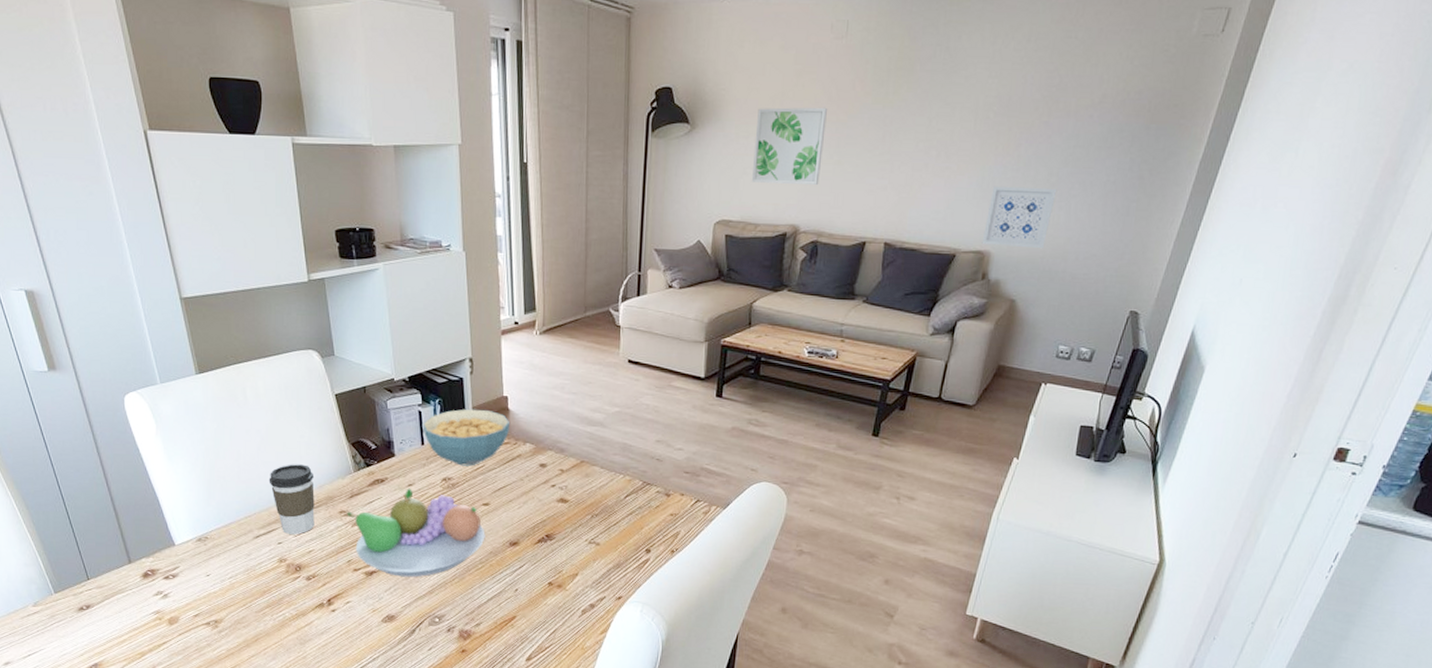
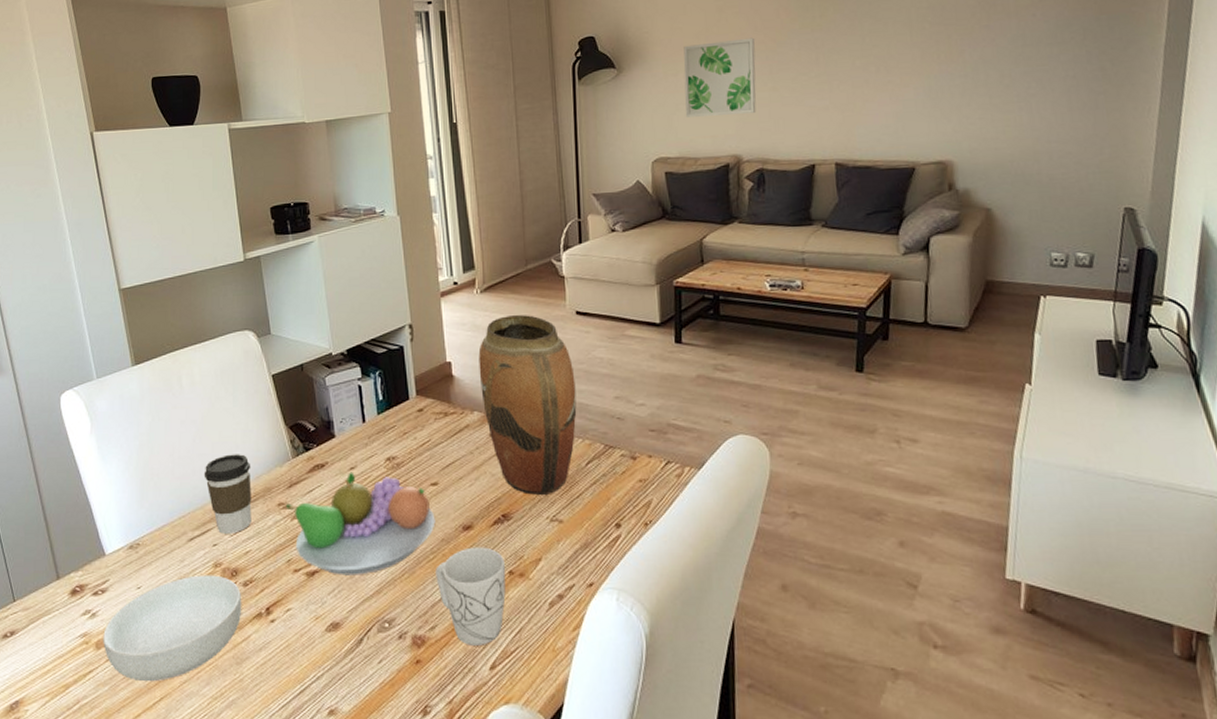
cereal bowl: none [175,568,306,655] -> present [103,575,242,682]
cereal bowl: present [423,408,511,466] -> none [363,378,456,443]
mug: none [483,560,545,641] -> present [435,547,506,646]
vase: none [533,358,622,521] -> present [478,315,577,495]
wall art: present [982,186,1057,249] -> none [941,89,1014,154]

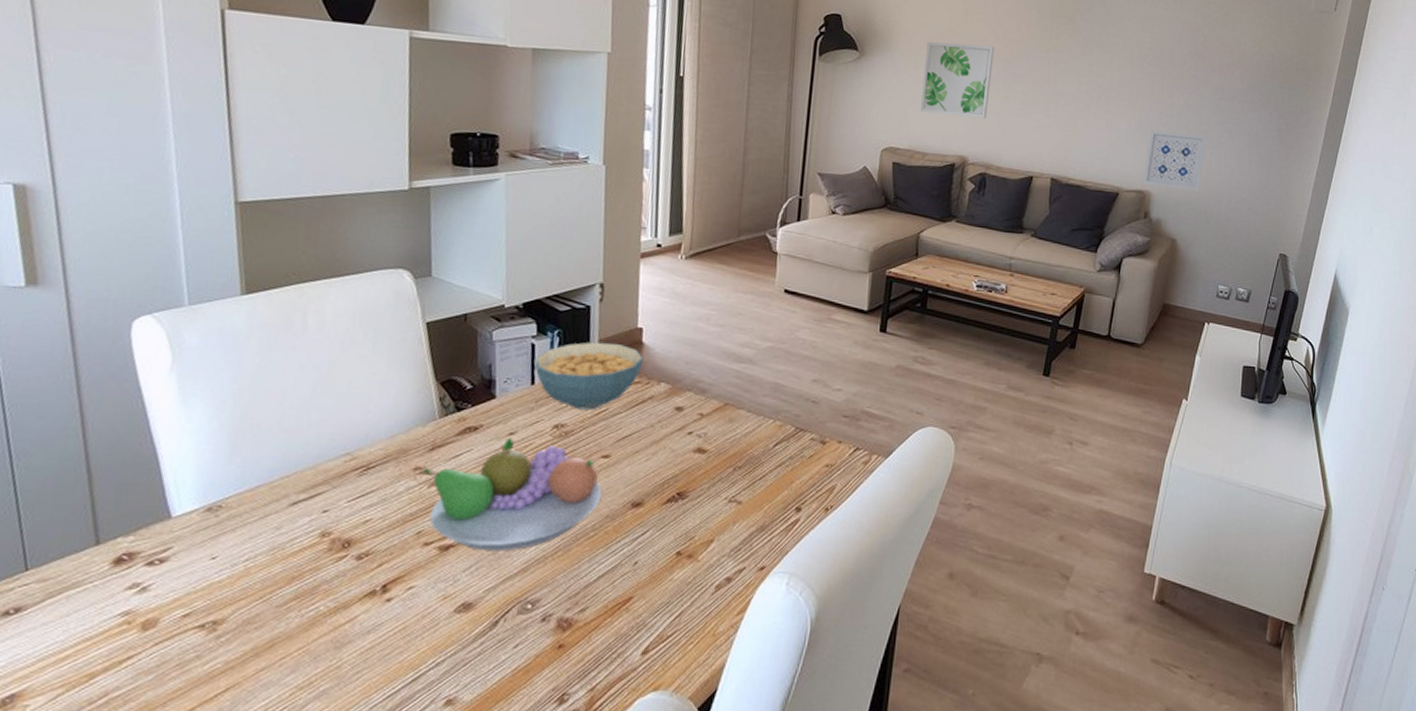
cereal bowl: present [103,575,242,682] -> none [152,545,353,670]
coffee cup: present [204,454,252,534] -> none [321,408,386,499]
cereal bowl: none [363,378,456,443] -> present [534,341,644,410]
mug: present [435,547,506,646] -> none [593,525,673,629]
vase: present [478,315,577,495] -> none [672,286,775,474]
wall art: none [941,89,1014,154] -> present [1142,130,1208,191]

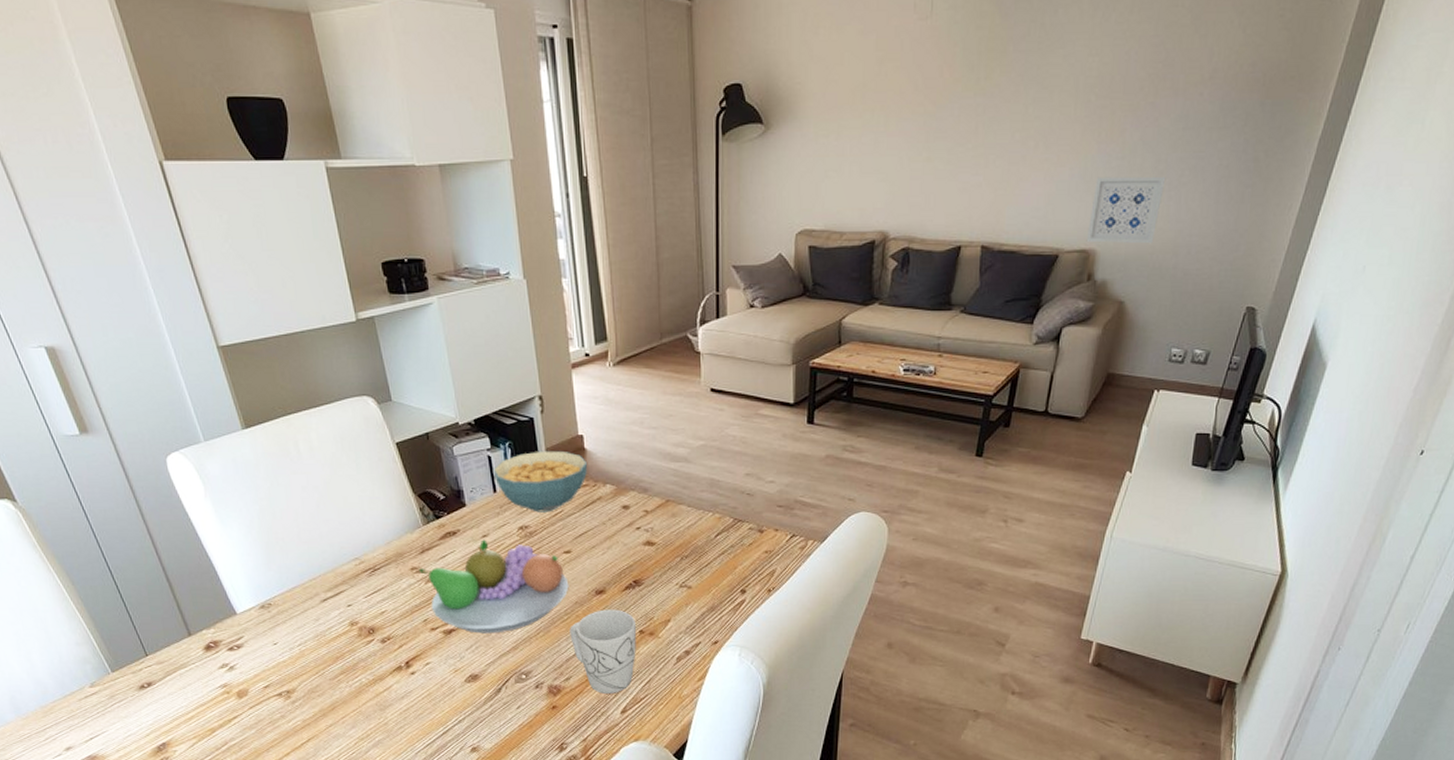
mug: none [593,525,673,629] -> present [570,609,636,694]
wall art: present [920,41,995,118] -> none [834,98,915,186]

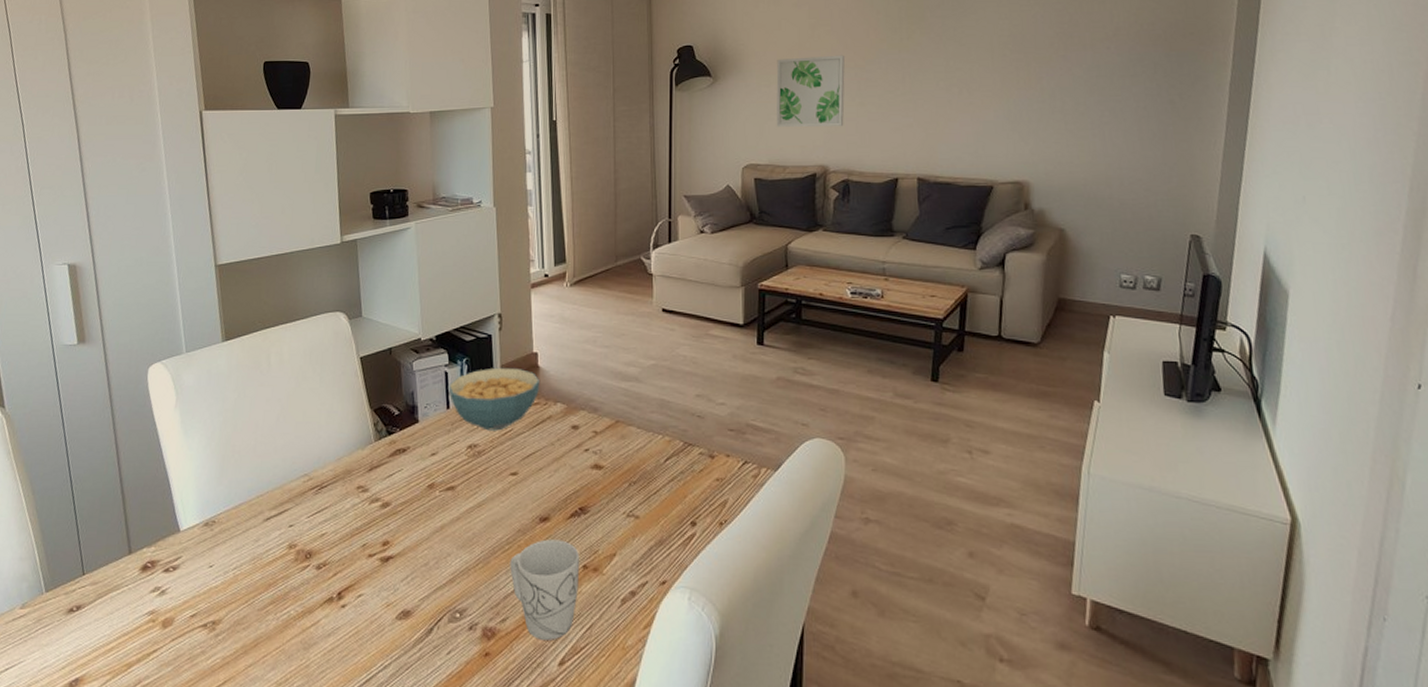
fruit bowl: present [418,539,569,634] -> none [364,458,513,563]
wall art: none [834,98,915,186] -> present [776,55,846,127]
wall art: present [1086,176,1166,244] -> none [1018,116,1088,176]

